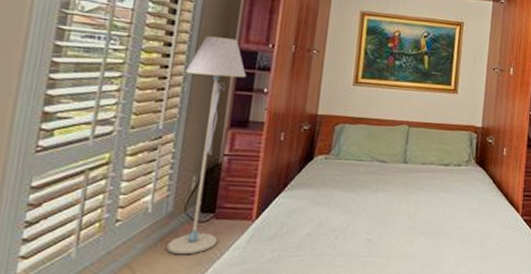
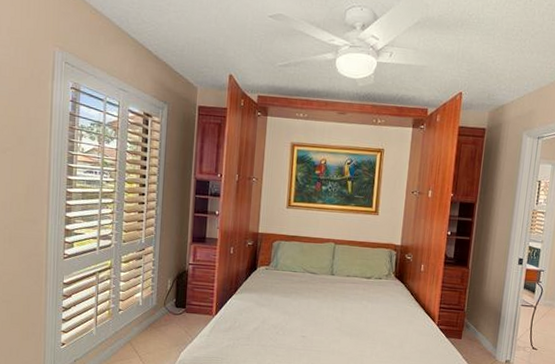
floor lamp: present [166,36,247,255] -> none [154,169,202,338]

